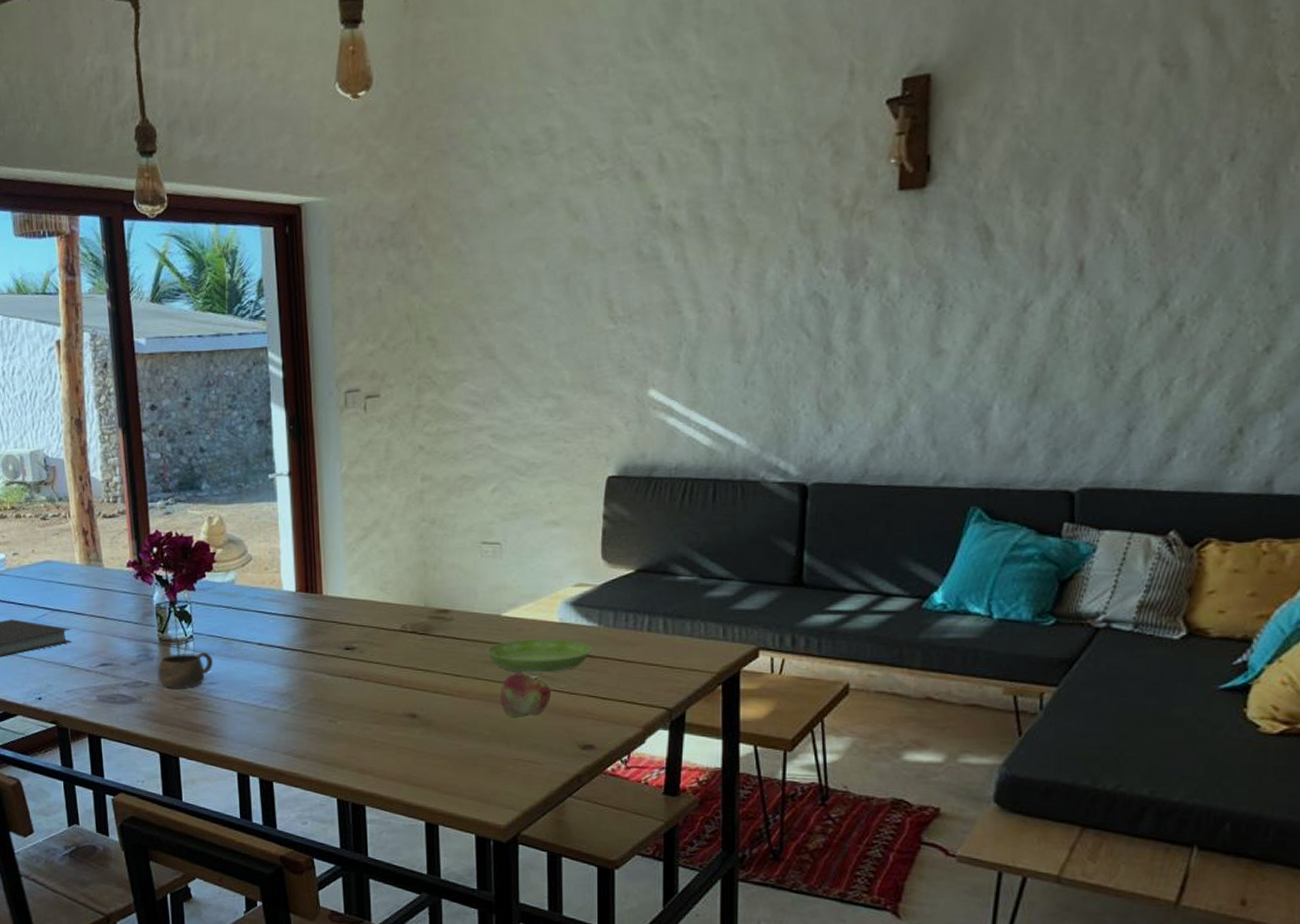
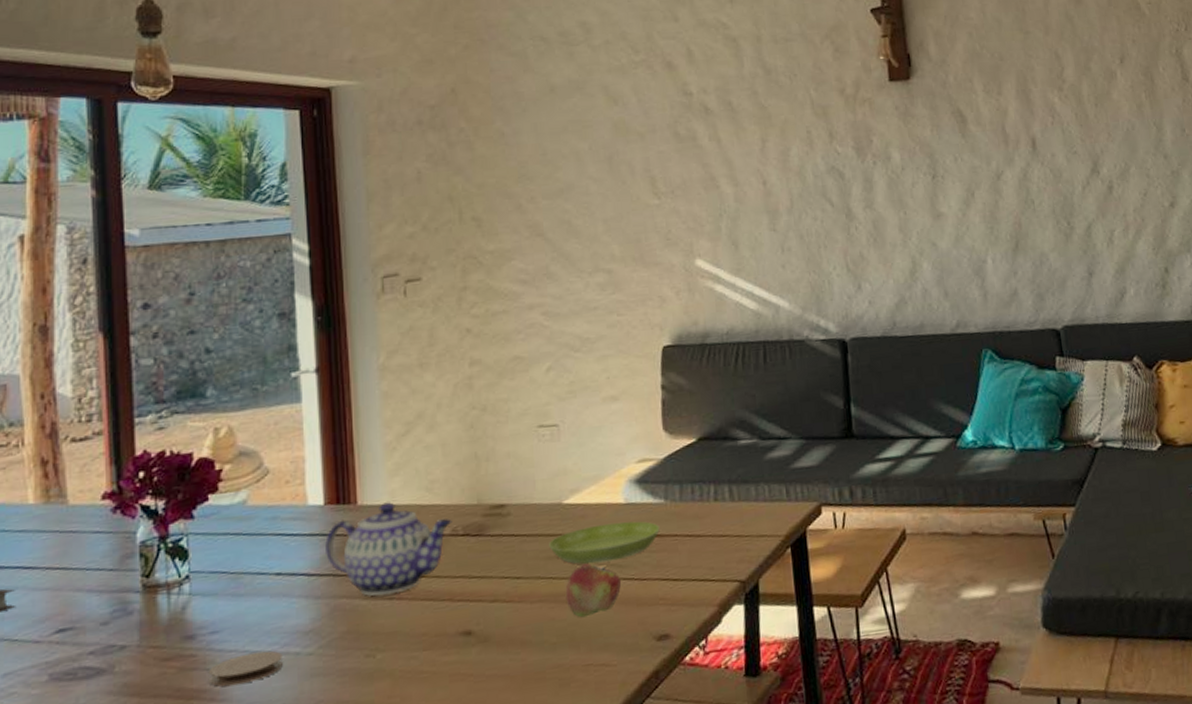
cup: present [158,651,213,688] -> none [140,593,215,647]
coaster: none [209,704,264,727] -> present [208,650,283,687]
teapot: none [297,594,402,674] -> present [325,501,452,596]

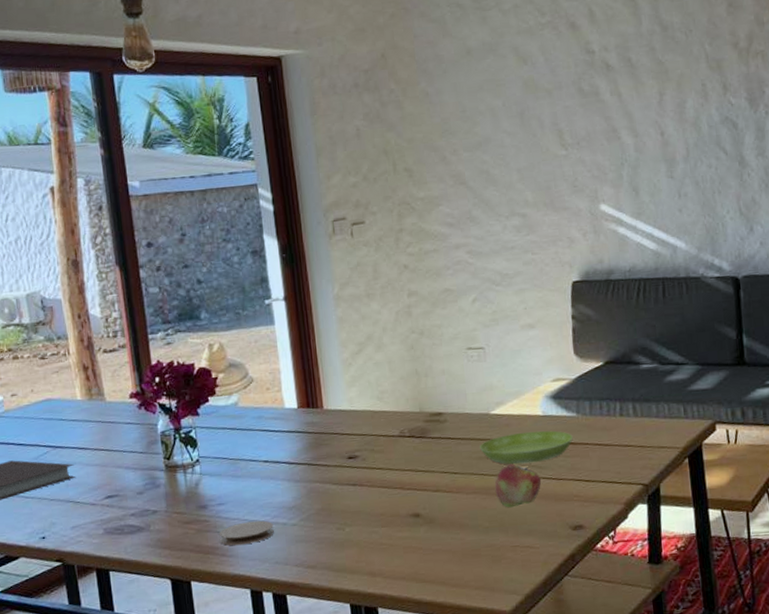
teapot: present [325,501,452,596] -> none [300,407,400,482]

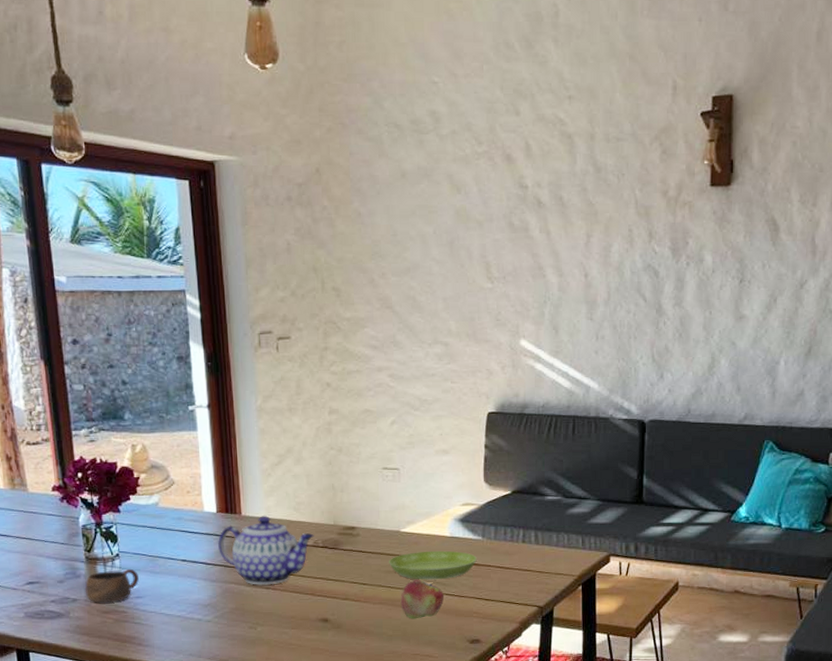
cup: none [165,474,220,513] -> present [85,568,139,603]
coaster: present [218,520,274,546] -> none [136,615,189,637]
teapot: none [300,407,400,482] -> present [218,515,314,585]

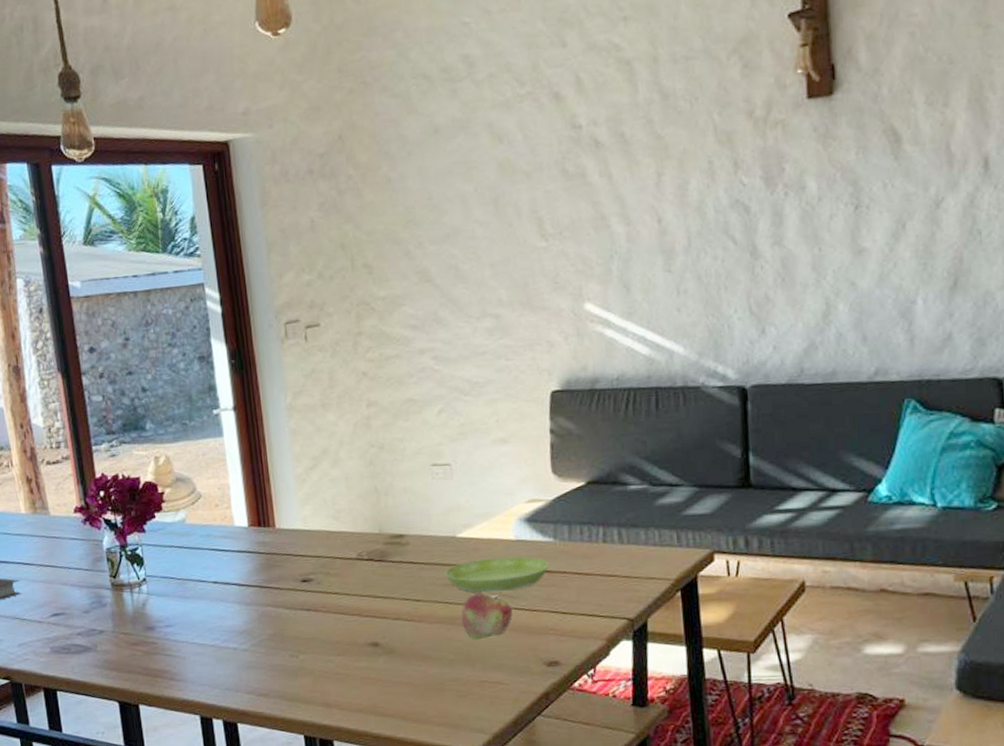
cup: present [85,568,139,603] -> none [112,594,168,634]
teapot: present [218,515,314,585] -> none [251,526,358,607]

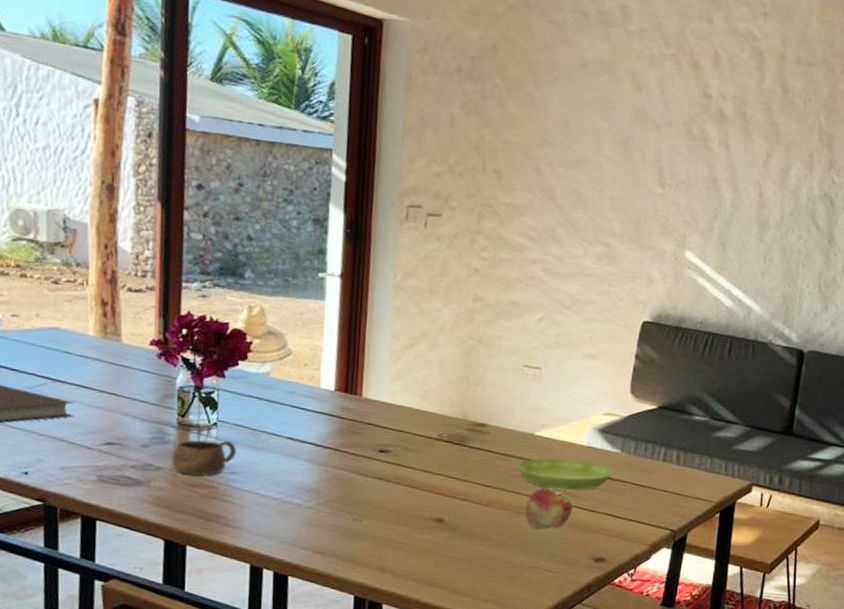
cup: none [112,594,168,634] -> present [172,440,236,476]

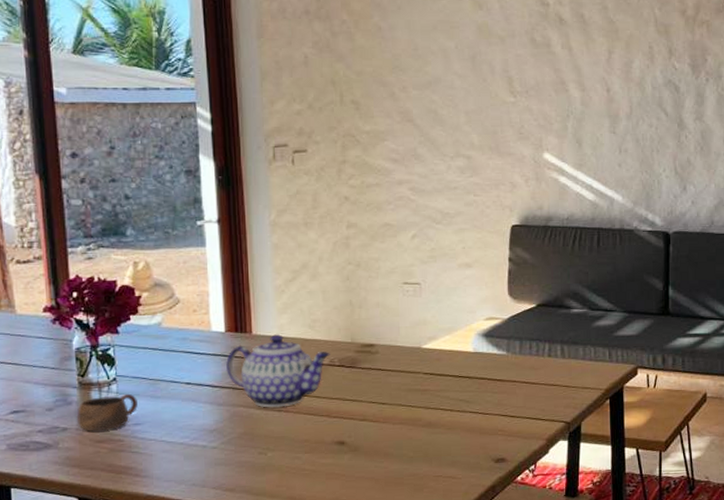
teapot: none [331,399,440,476] -> present [226,333,330,408]
saucer: present [517,458,613,491] -> none [409,366,502,398]
fruit: present [524,487,573,530] -> none [421,397,467,439]

